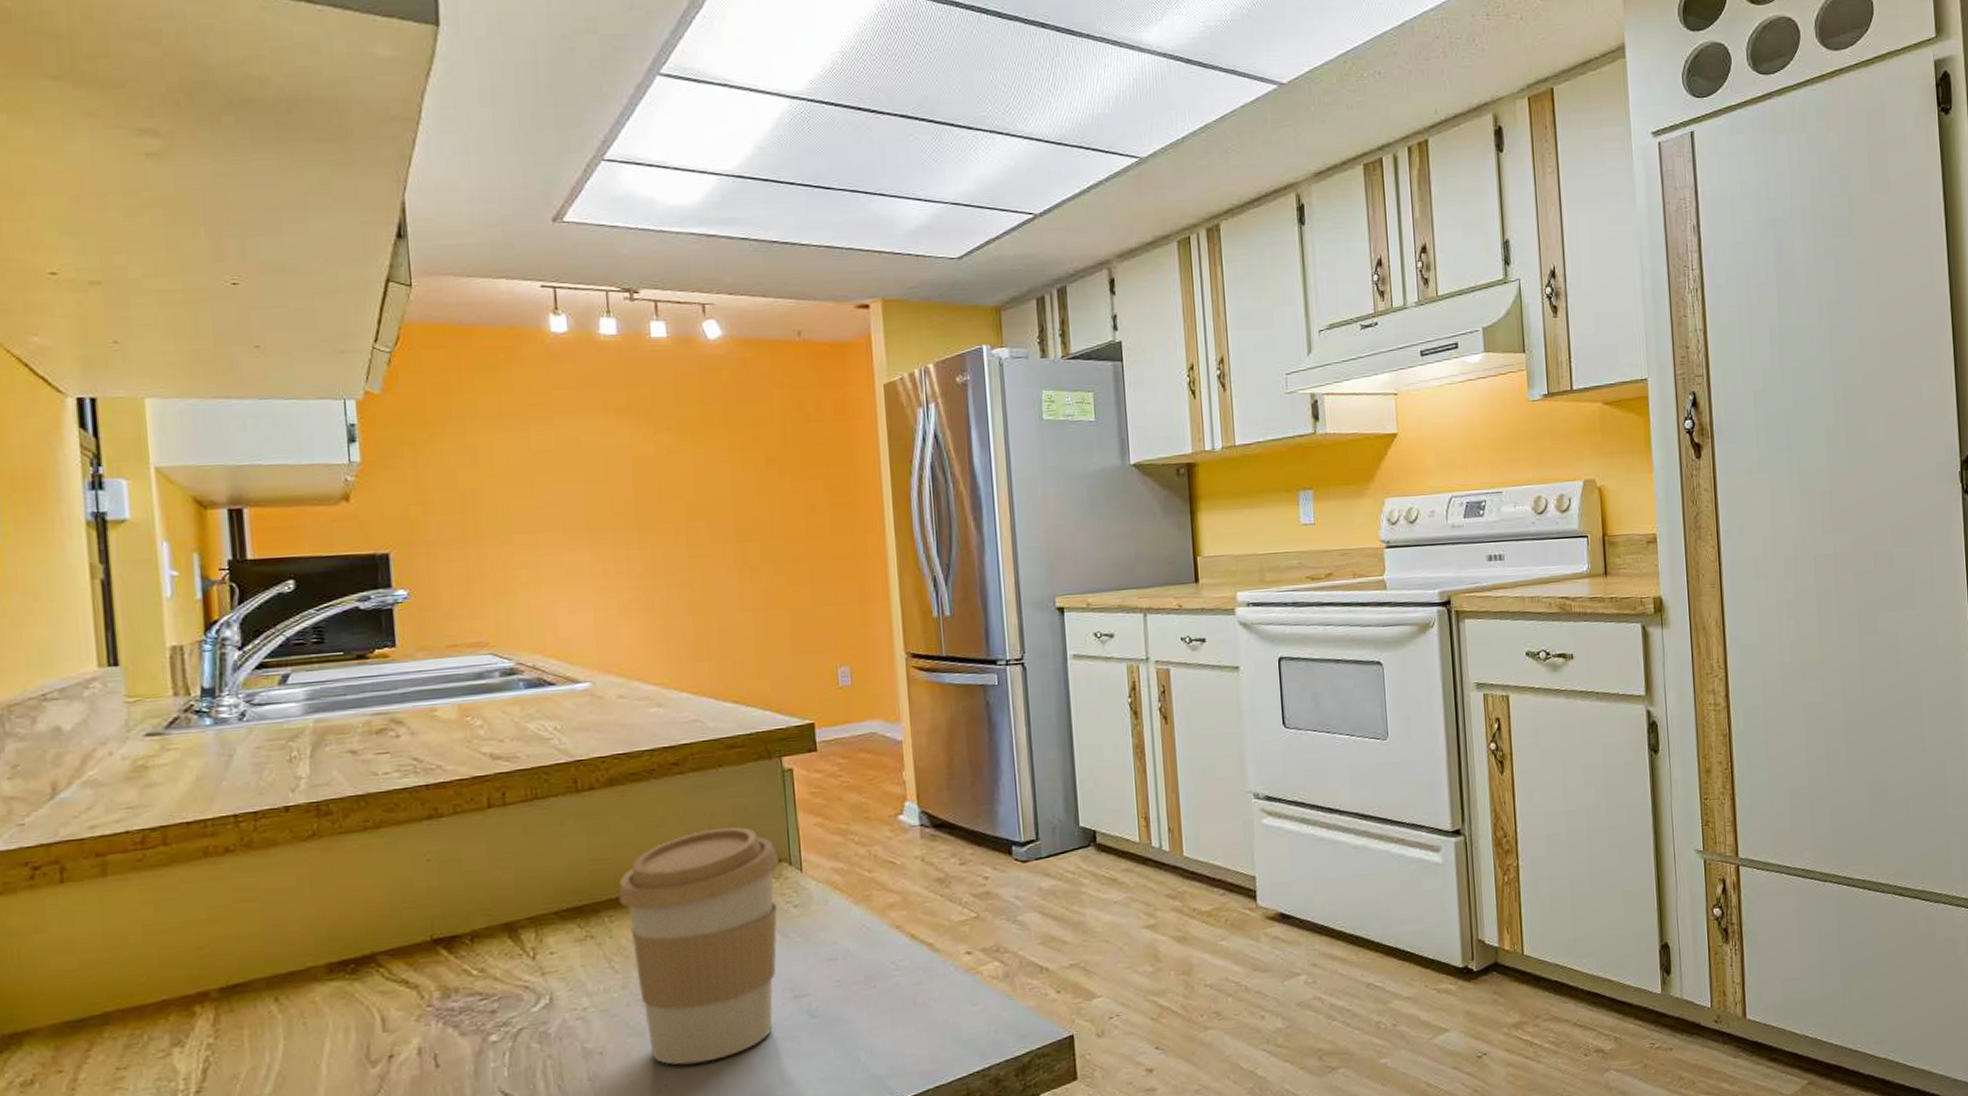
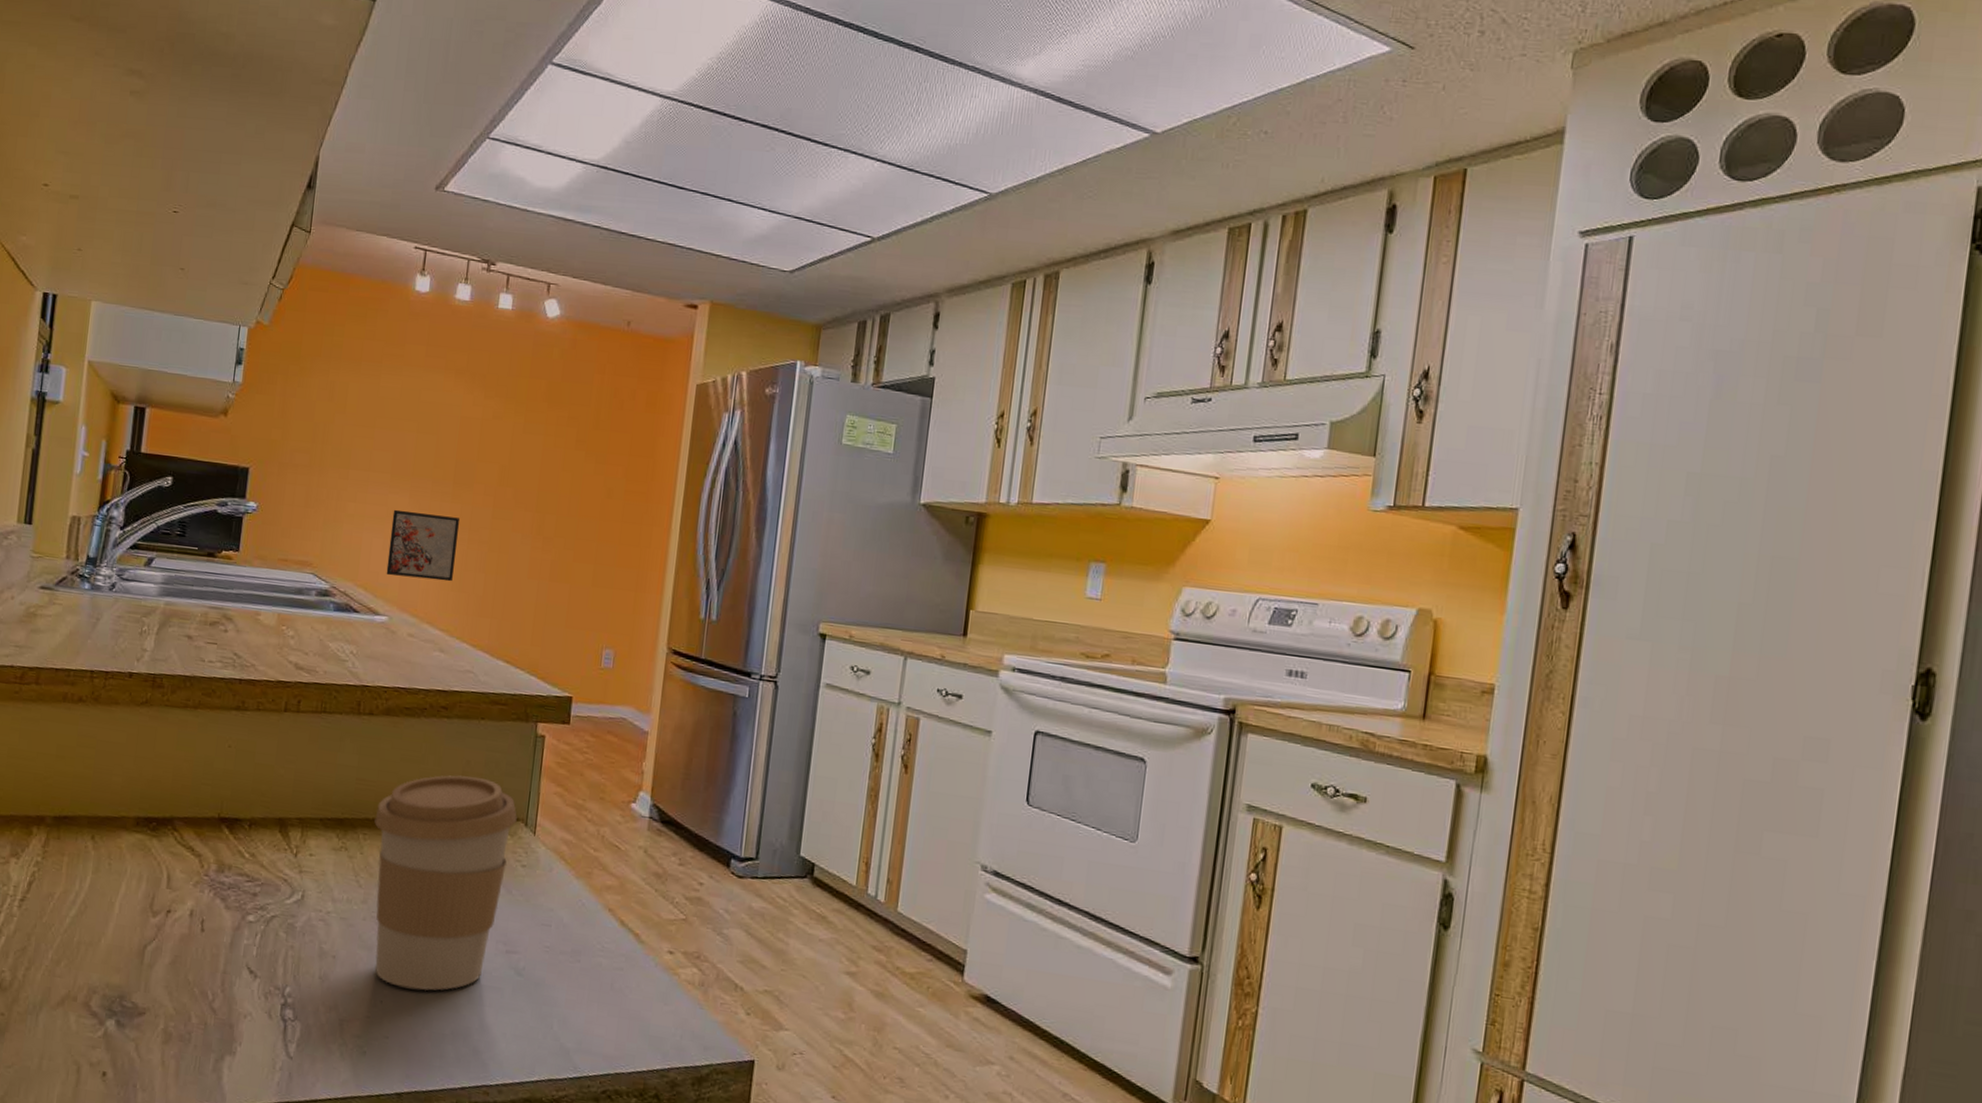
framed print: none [573,564,657,639] -> present [386,509,460,582]

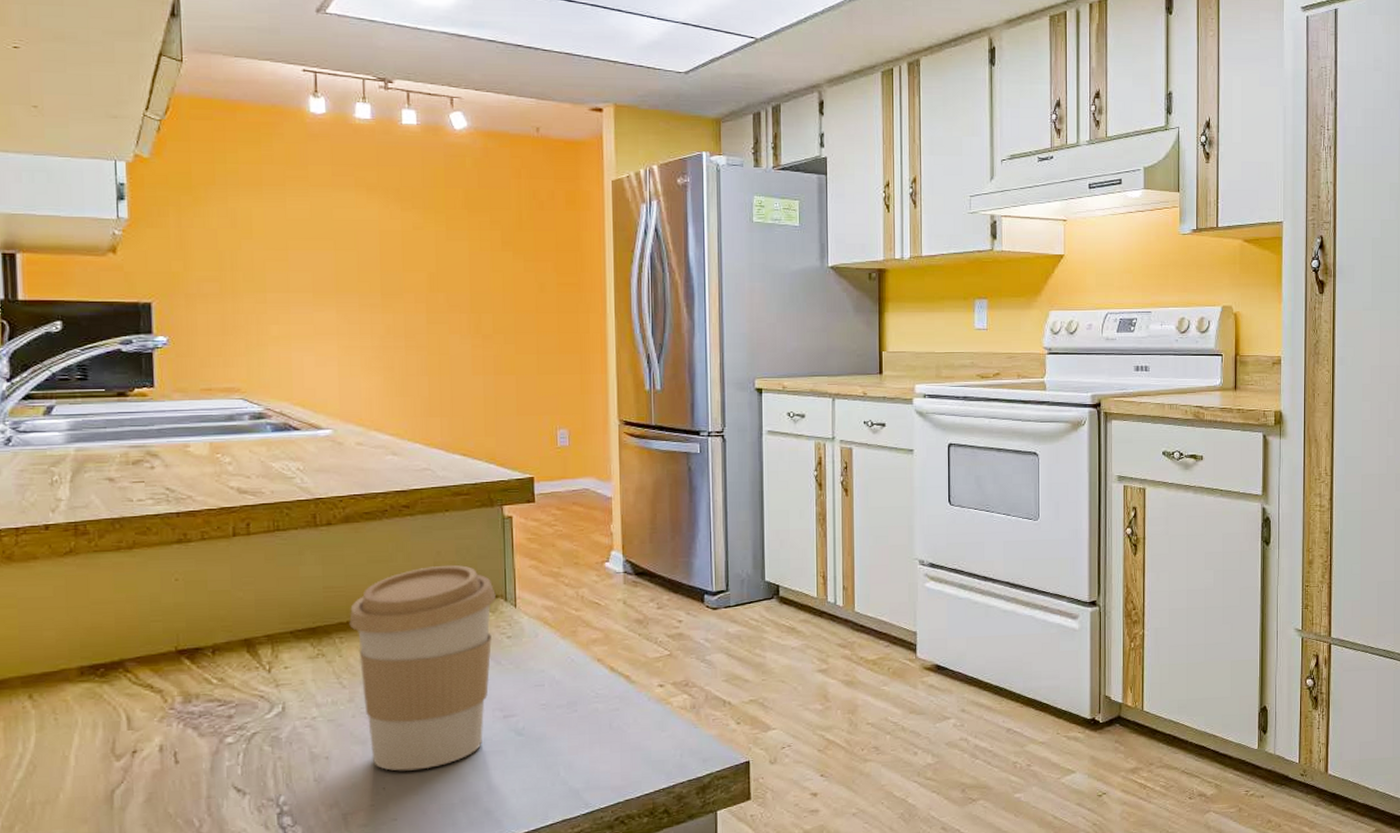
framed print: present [386,509,460,582] -> none [321,326,395,390]

